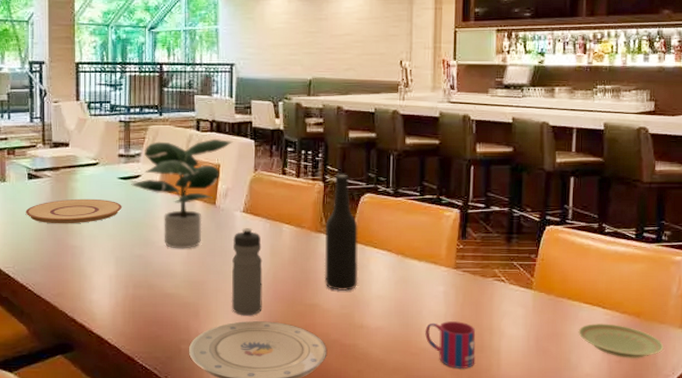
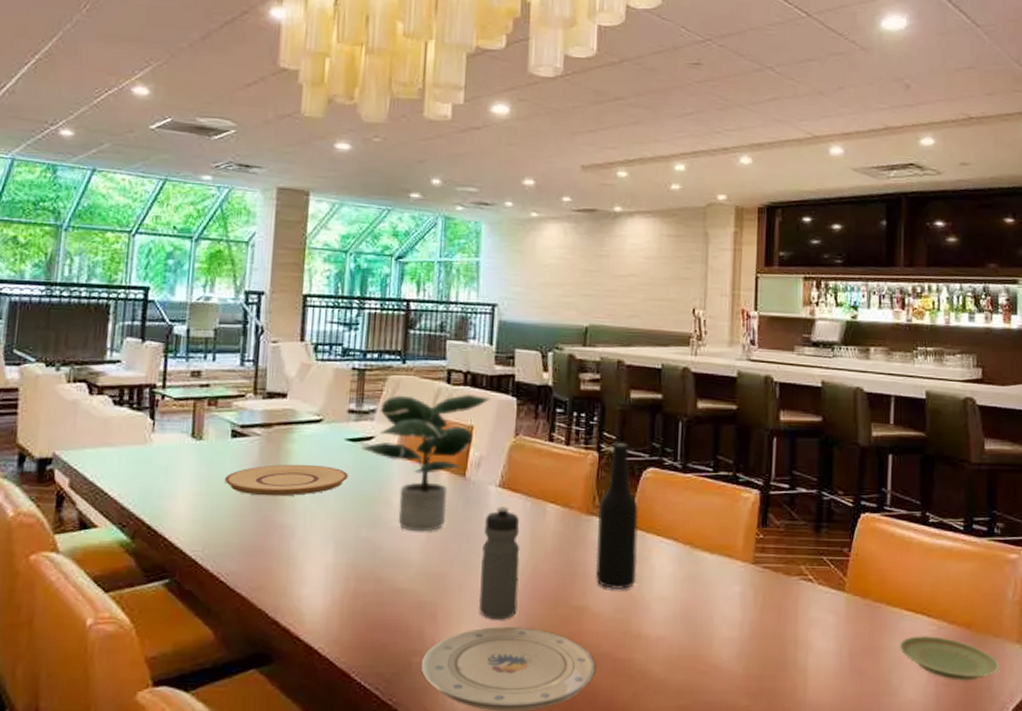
mug: present [425,321,476,369] -> none [717,631,778,693]

